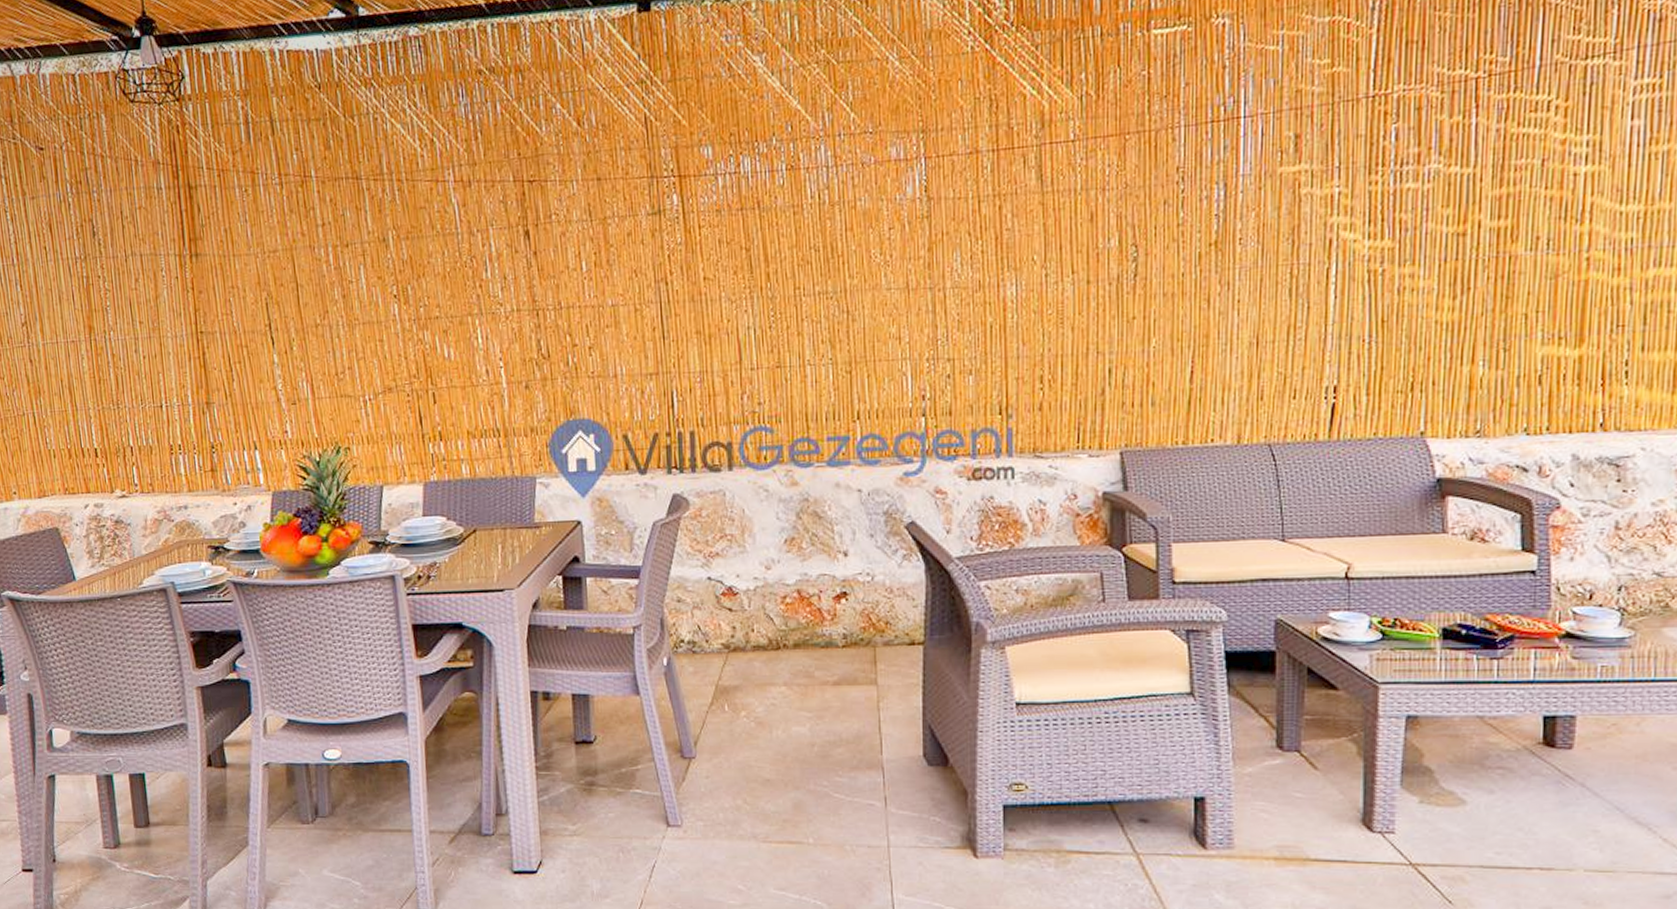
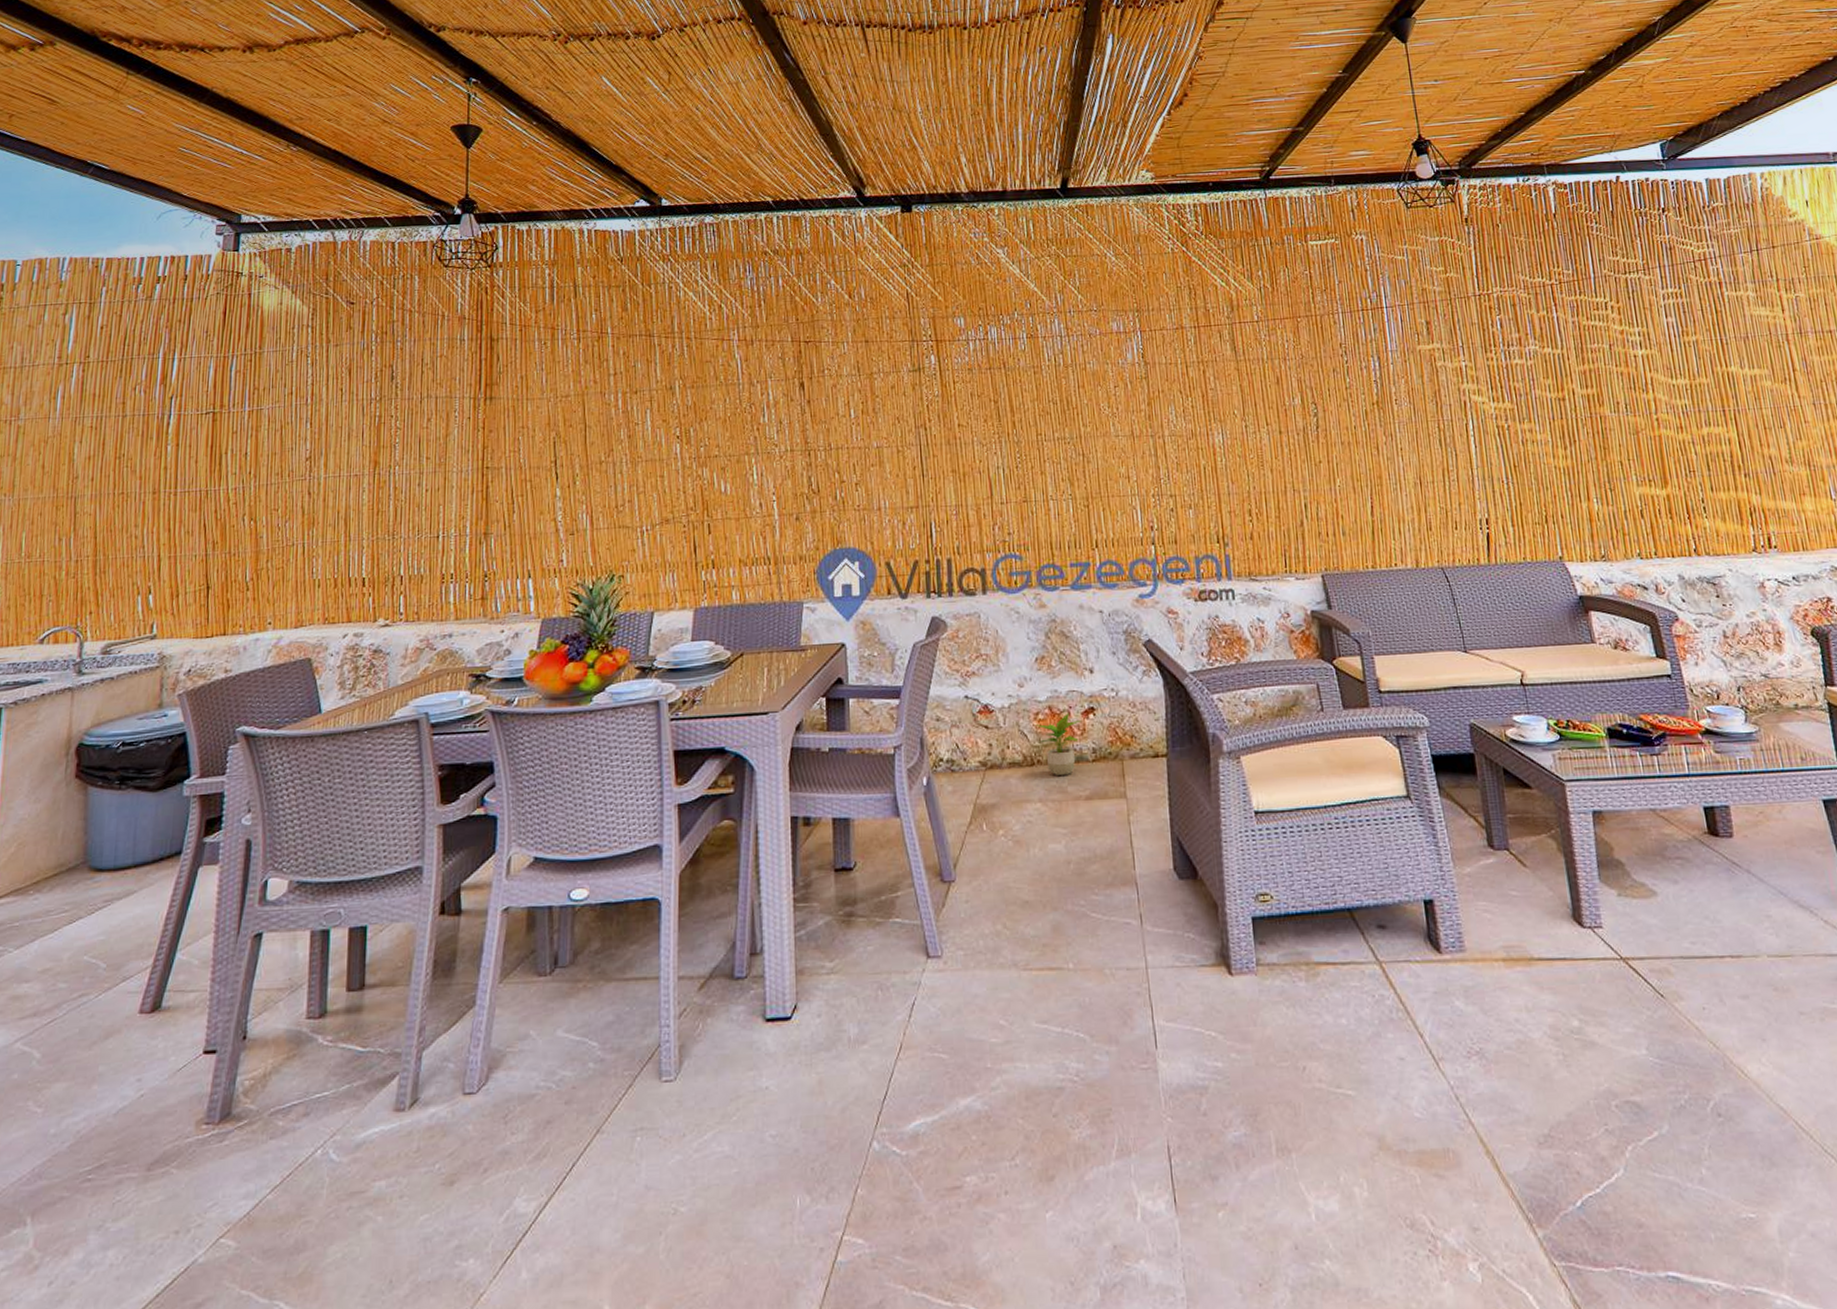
potted plant: none [783,597,833,660] -> present [1035,712,1082,775]

